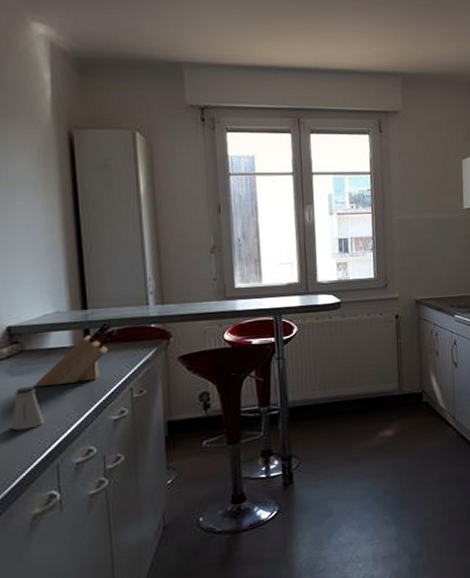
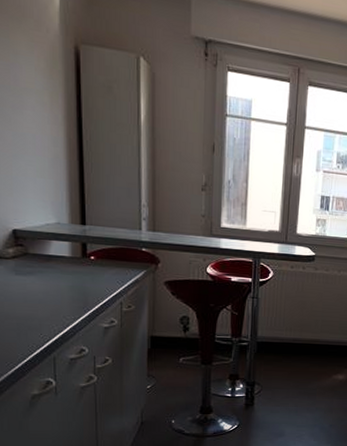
saltshaker: present [10,386,45,431] -> none [15,286,44,324]
knife block: present [35,320,117,386] -> none [37,238,112,290]

